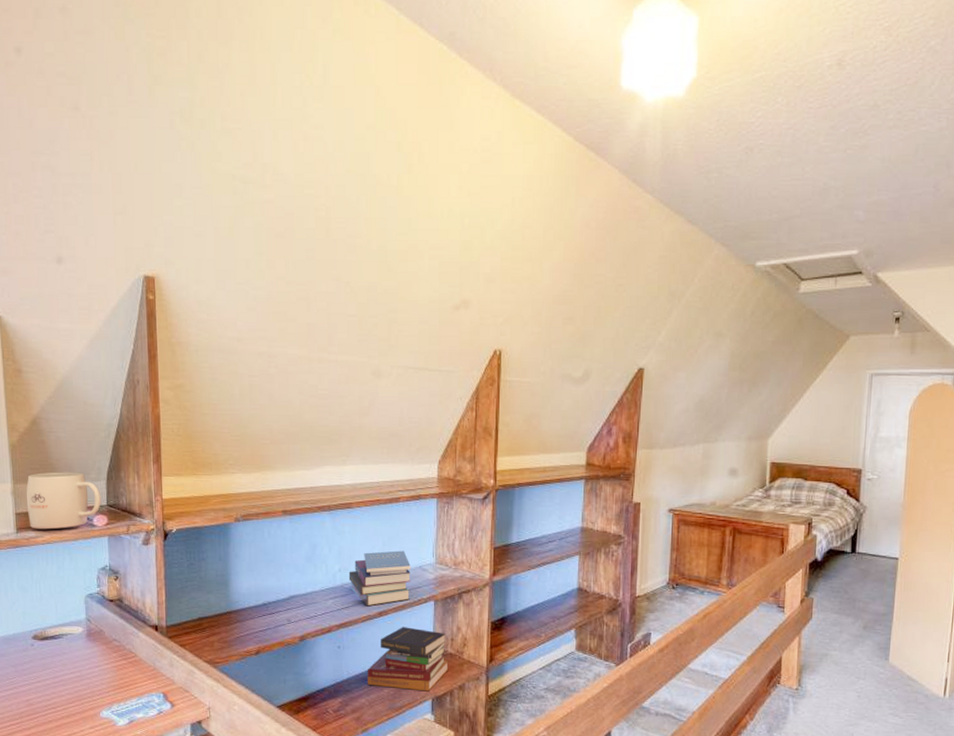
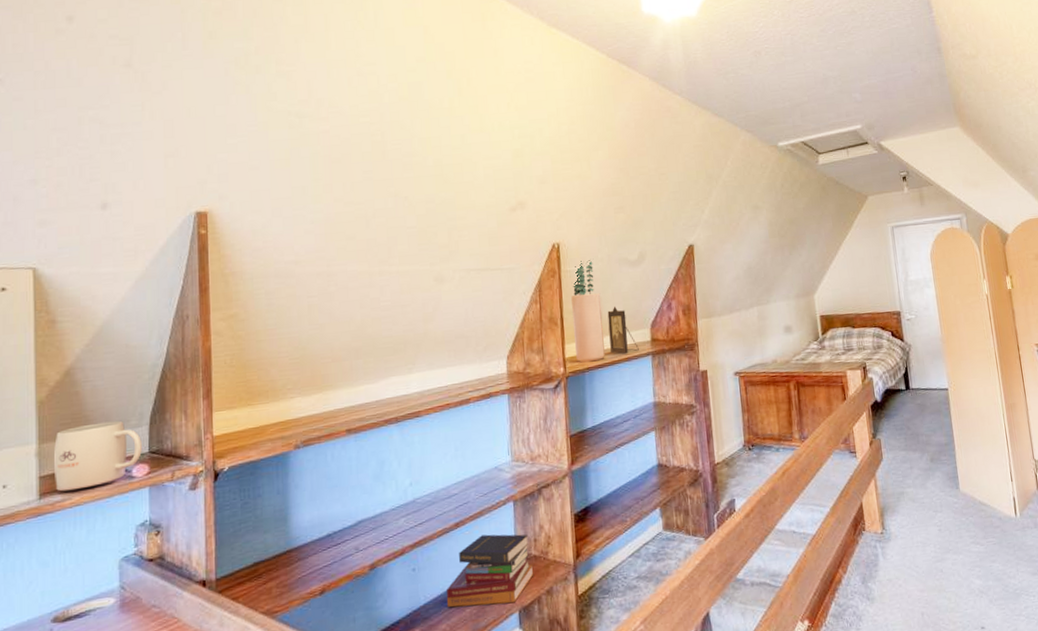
books: present [348,550,411,607] -> none [420,453,487,519]
vase: none [508,371,539,478] -> present [571,258,605,363]
photo frame: none [543,424,572,475] -> present [607,306,639,355]

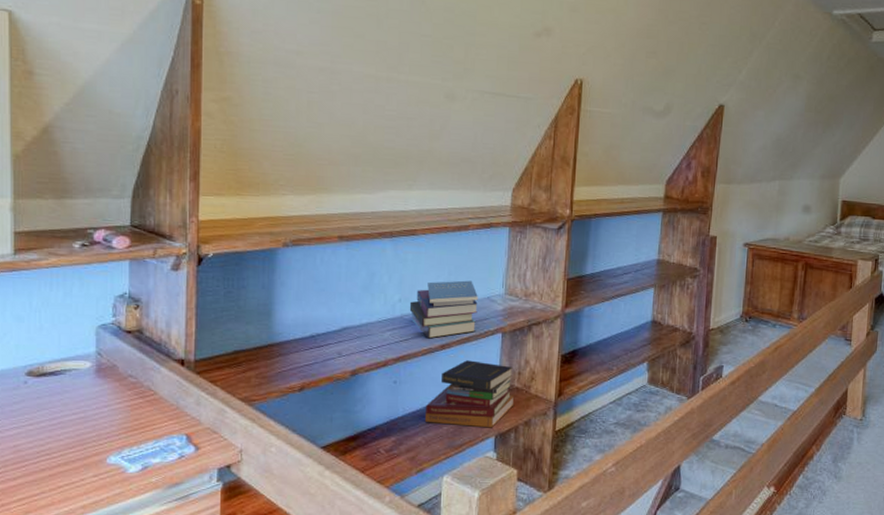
mug: present [53,420,142,492] -> none [29,187,123,251]
books: none [420,453,487,519] -> present [409,280,478,339]
vase: present [571,258,605,363] -> none [585,102,619,209]
photo frame: present [607,306,639,355] -> none [621,156,651,207]

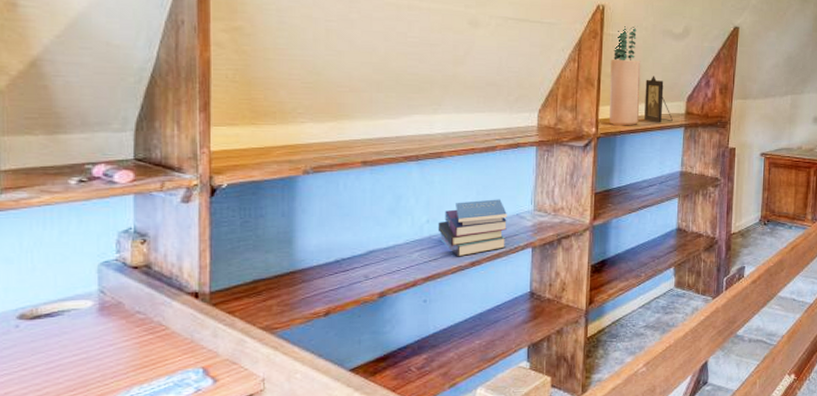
books: present [424,360,515,428] -> none [456,275,546,339]
vase: none [585,102,619,209] -> present [610,26,641,126]
photo frame: none [621,156,651,207] -> present [645,76,673,123]

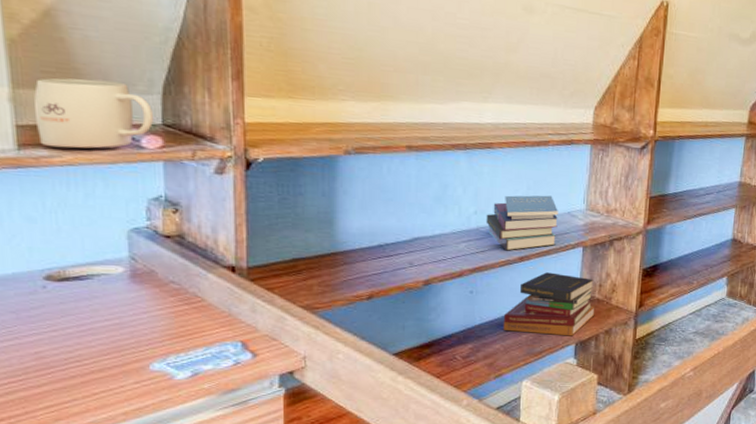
mug: none [16,122,125,189] -> present [33,78,153,149]
books: none [456,275,546,339] -> present [502,272,596,336]
vase: present [610,26,641,126] -> none [668,26,705,132]
photo frame: present [645,76,673,123] -> none [705,81,734,131]

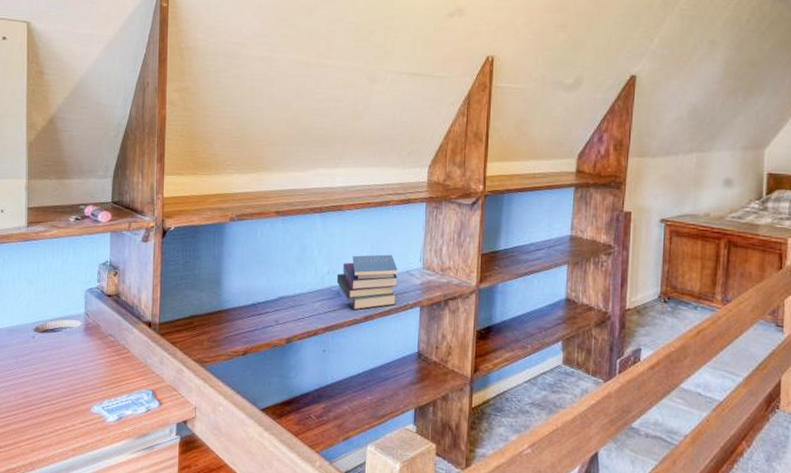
mug: present [33,78,153,149] -> none [38,169,106,224]
books: present [502,272,596,336] -> none [350,332,433,401]

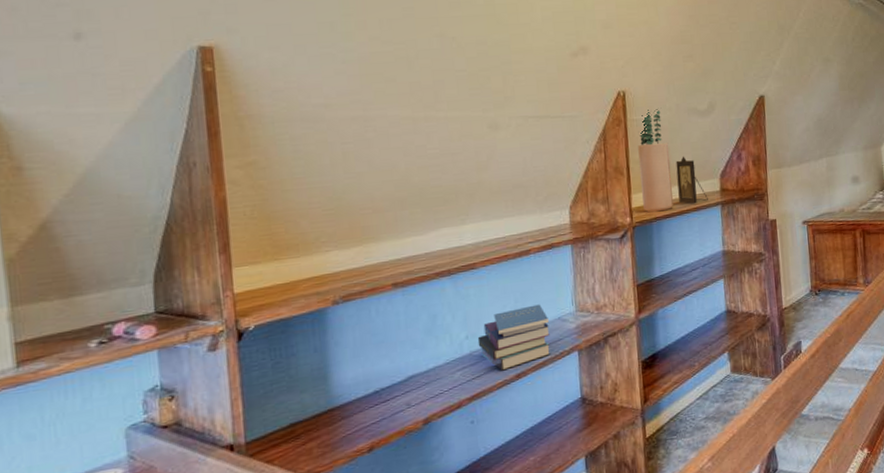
vase: none [497,77,530,184] -> present [638,107,673,213]
photo frame: none [533,130,562,182] -> present [676,156,708,204]

